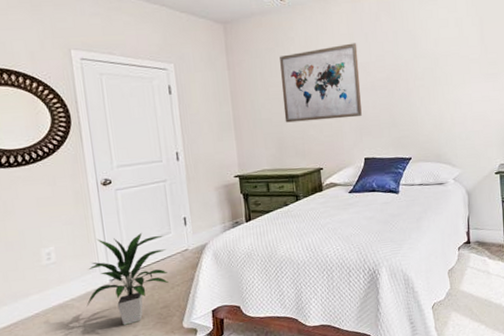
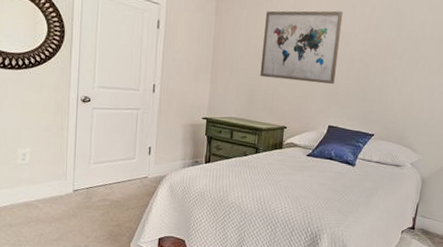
indoor plant: present [86,233,169,325] -> none [49,150,128,235]

